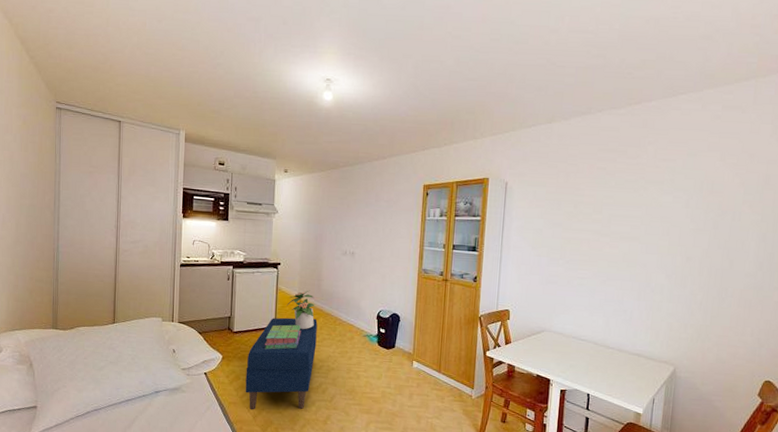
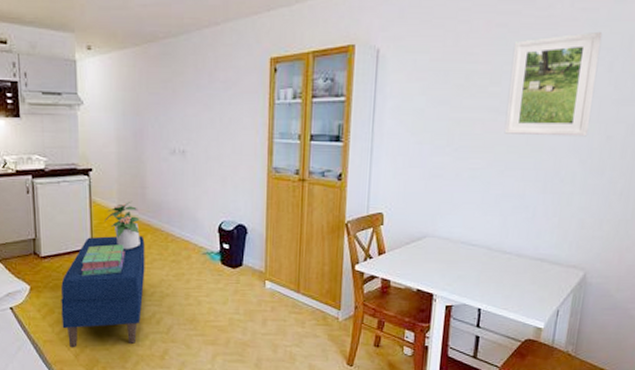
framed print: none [605,176,680,257] -> present [504,31,603,137]

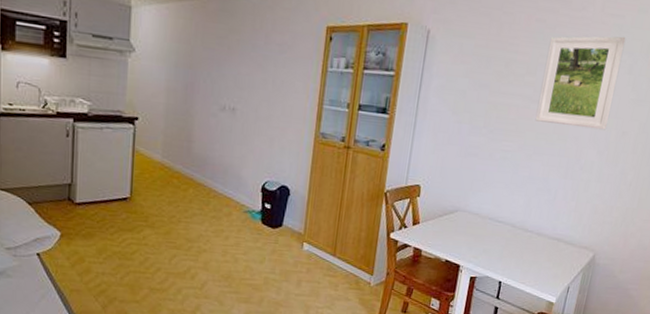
bench: present [61,236,145,348] -> none [91,186,186,299]
stack of books: present [81,244,125,276] -> none [117,195,165,227]
potted plant: present [103,201,140,250] -> none [145,153,183,203]

